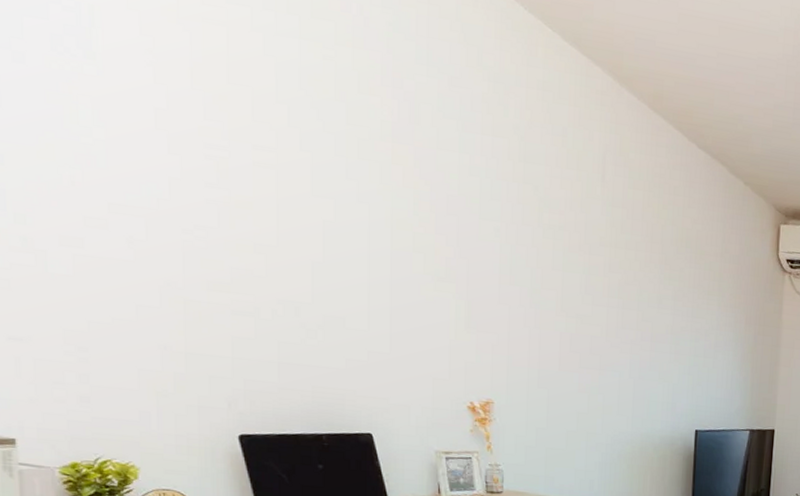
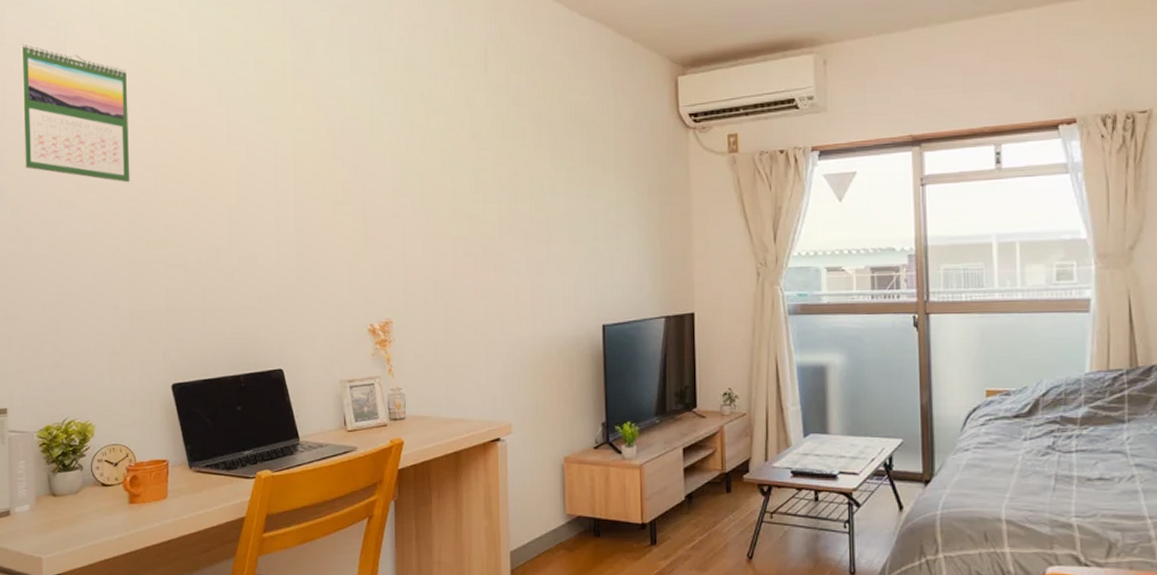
calendar: none [21,16,184,213] -> present [21,43,130,183]

